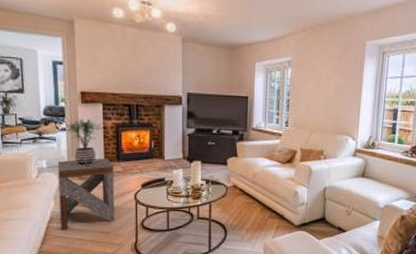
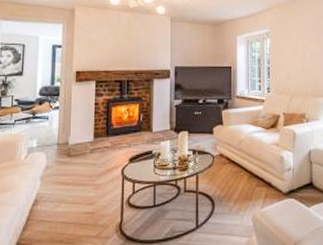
side table: present [57,158,115,230] -> none [45,134,102,213]
potted plant: present [65,119,103,166] -> none [59,96,95,143]

